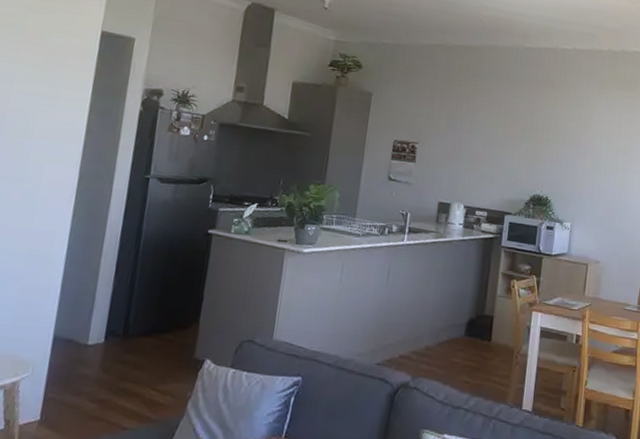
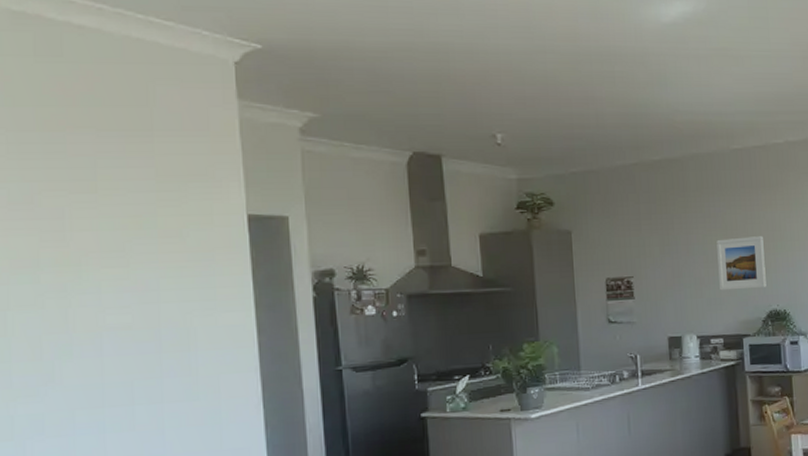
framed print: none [492,123,539,173] -> present [716,236,767,291]

